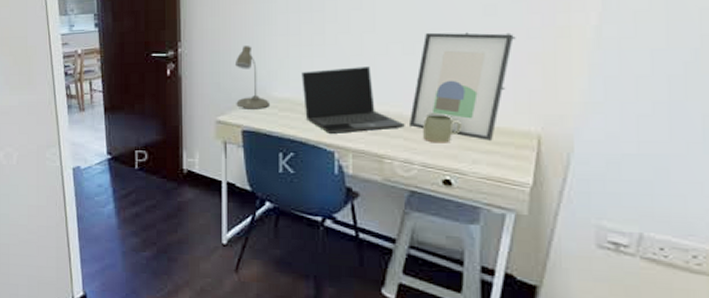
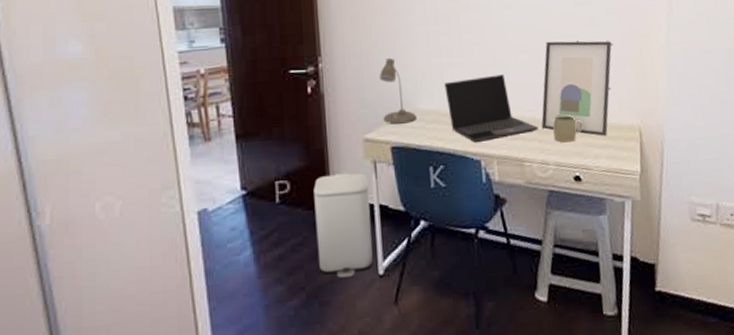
pedal bin: none [168,150,218,241] -> present [313,173,373,278]

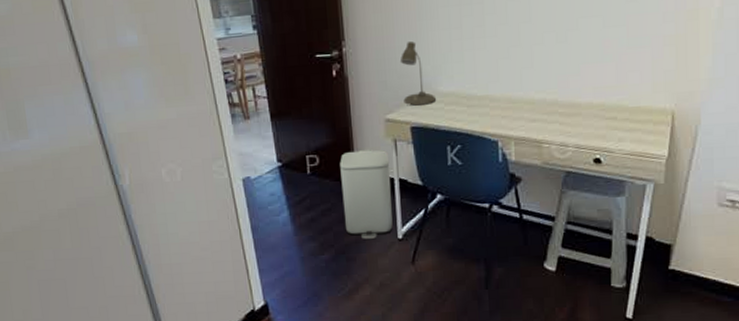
laptop: present [444,74,538,142] -> none [465,56,560,124]
picture frame: present [541,40,614,136] -> none [563,17,653,120]
mug: present [552,114,583,143] -> none [576,97,608,125]

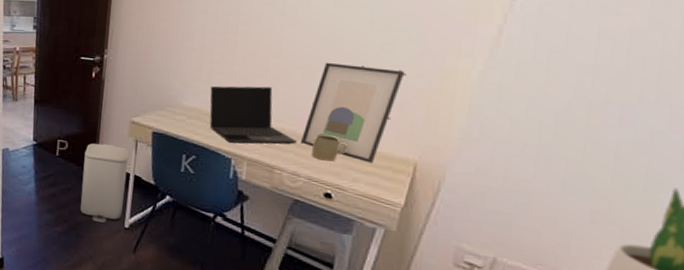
desk lamp: present [400,40,436,106] -> none [150,57,179,115]
laptop: none [465,56,560,124] -> present [209,86,297,144]
picture frame: none [563,17,653,120] -> present [300,62,407,163]
mug: none [576,97,608,125] -> present [312,133,347,162]

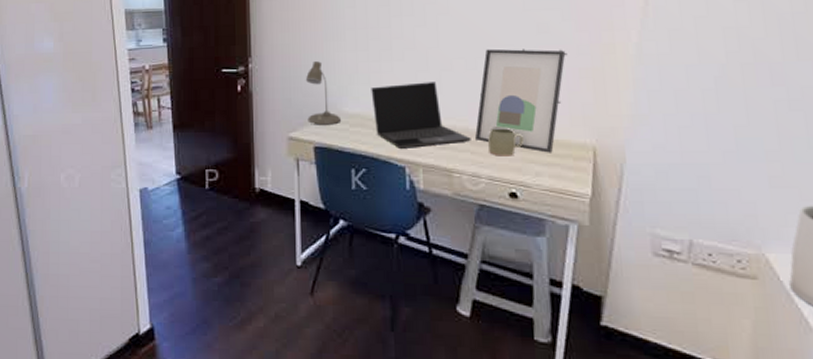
pedal bin: present [80,143,129,223] -> none [239,168,292,264]
desk lamp: none [150,57,179,115] -> present [305,60,340,125]

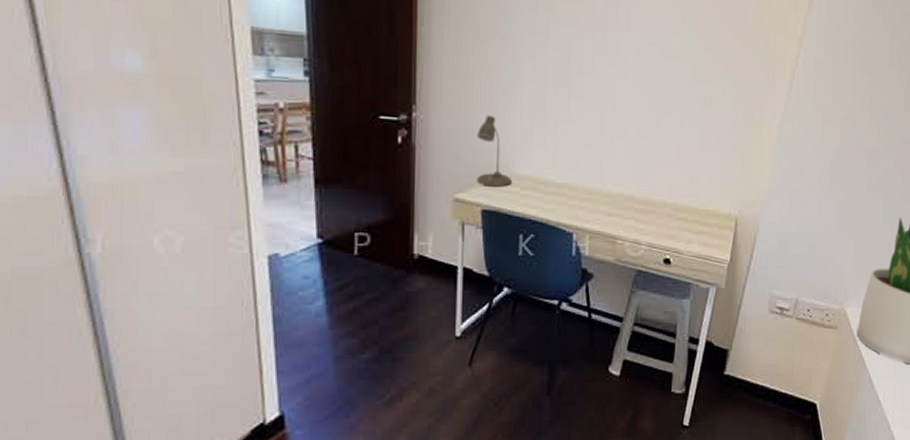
laptop: present [371,82,471,148] -> none [545,146,636,214]
picture frame: present [474,48,568,153] -> none [639,117,725,222]
mug: present [488,127,523,156] -> none [650,195,680,224]

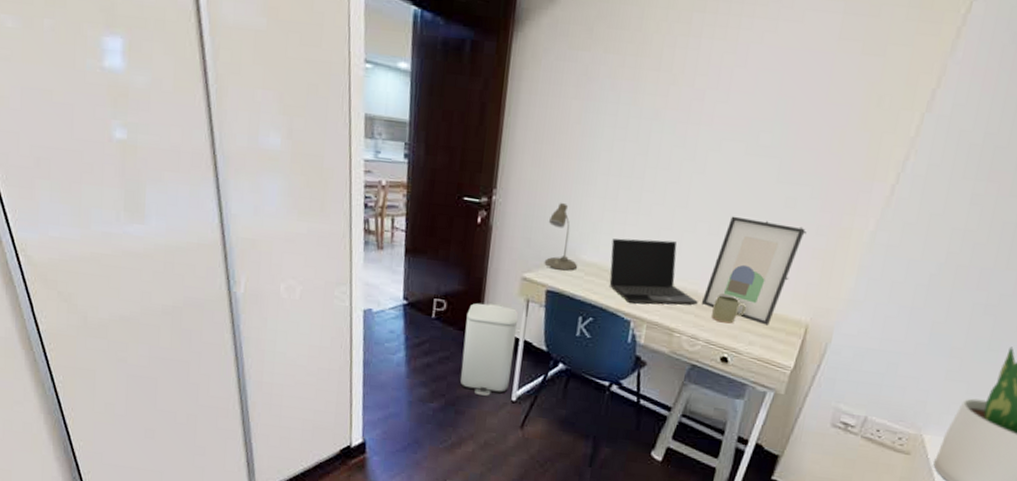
pedal bin: none [394,232,455,336] -> present [460,303,519,396]
laptop: none [545,146,636,214] -> present [609,238,698,305]
picture frame: none [639,117,725,222] -> present [701,216,807,326]
mug: none [650,195,680,224] -> present [711,294,746,324]

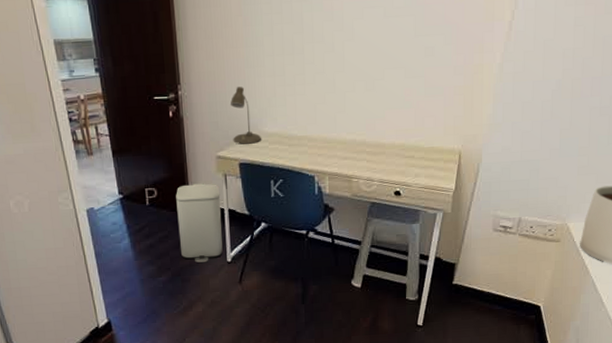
laptop: present [609,238,698,305] -> none [287,102,367,161]
picture frame: present [701,216,807,326] -> none [370,70,446,158]
mug: present [711,294,746,324] -> none [381,138,407,163]

